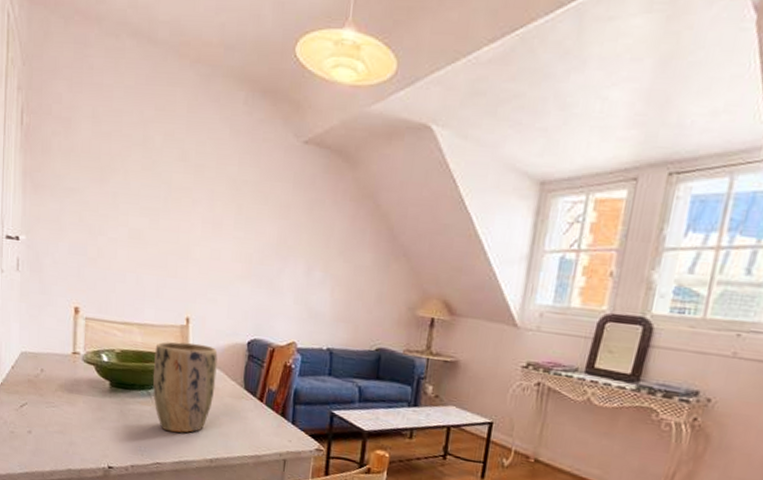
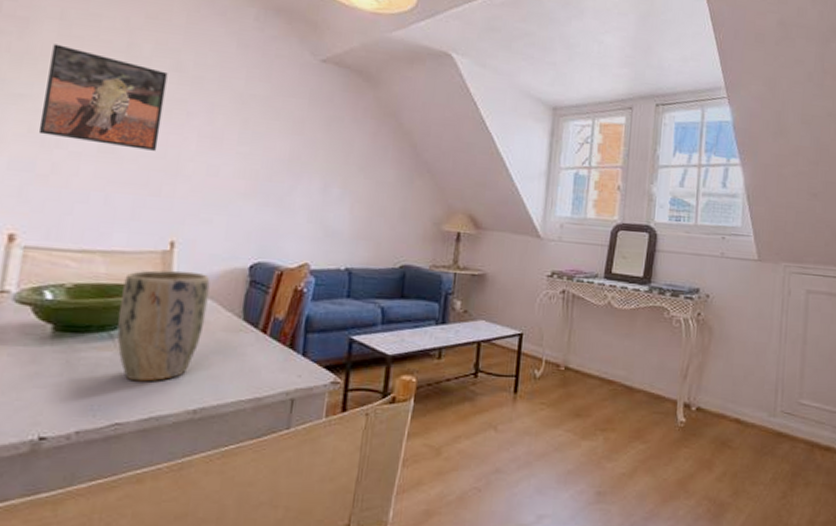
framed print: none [86,141,176,237] -> present [38,44,168,151]

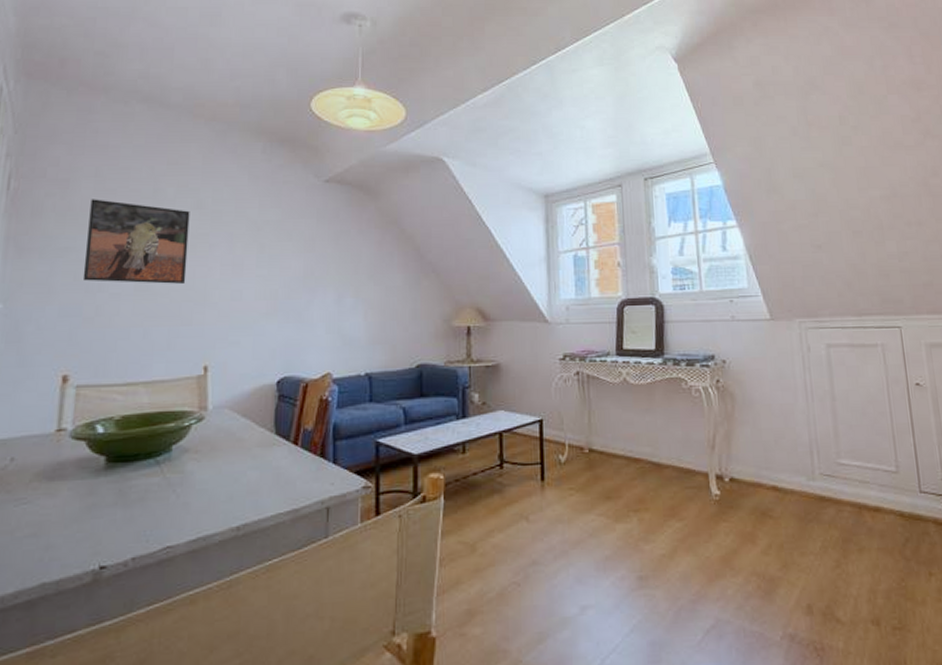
plant pot: present [117,270,211,382] -> none [162,392,242,504]

